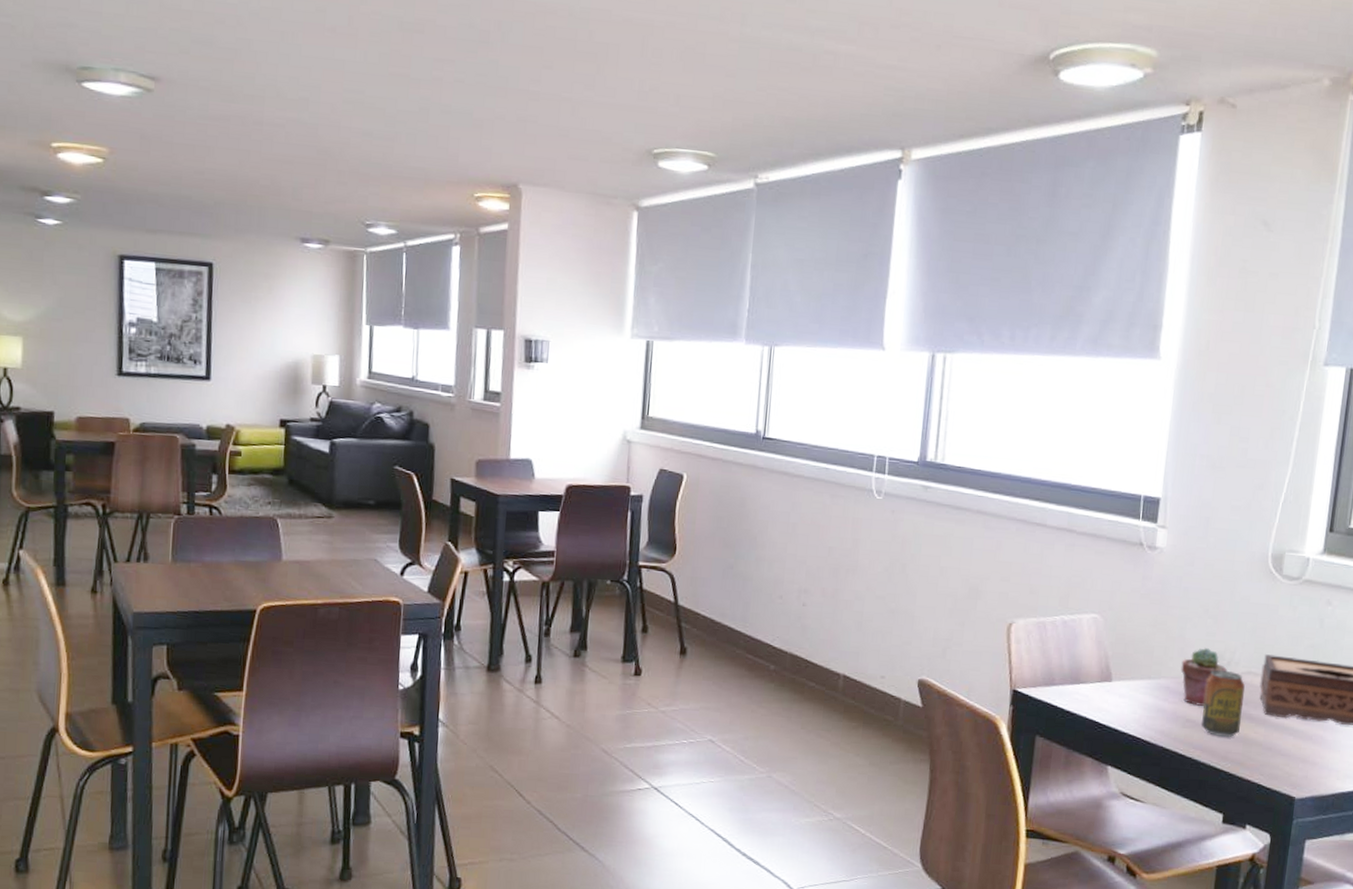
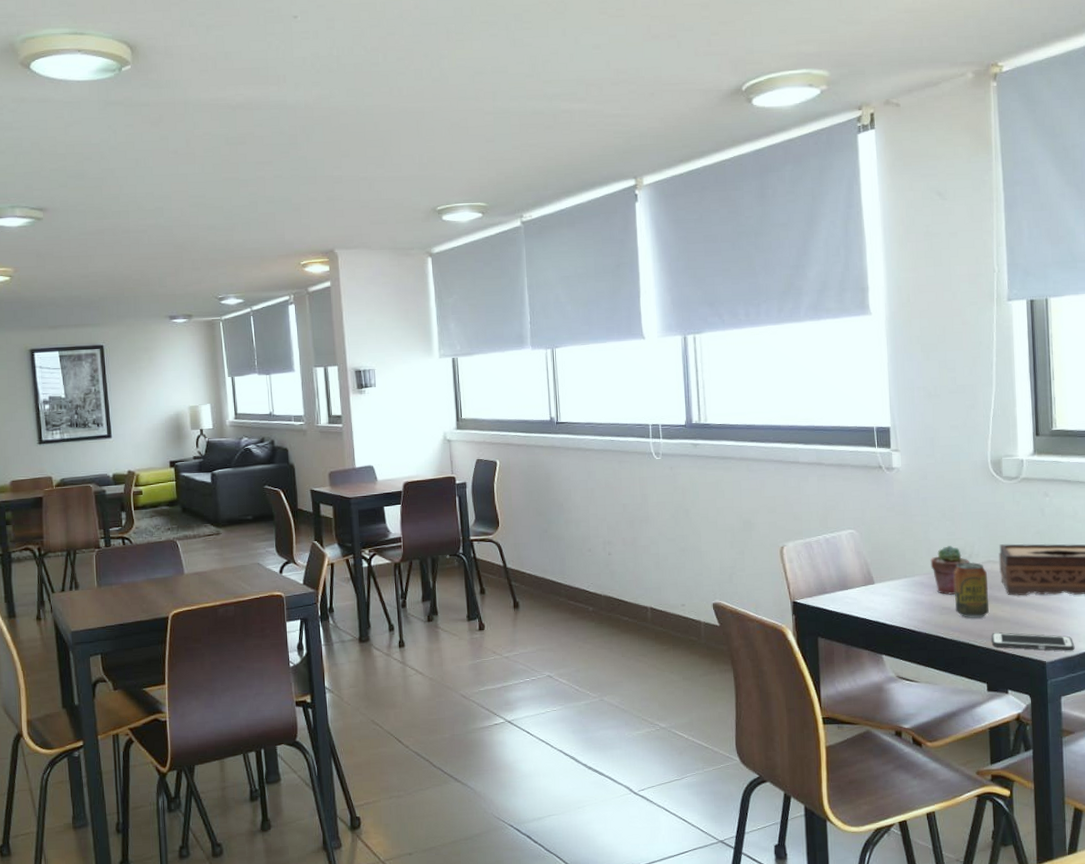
cell phone: none [1236,756,1332,789] -> present [991,632,1075,651]

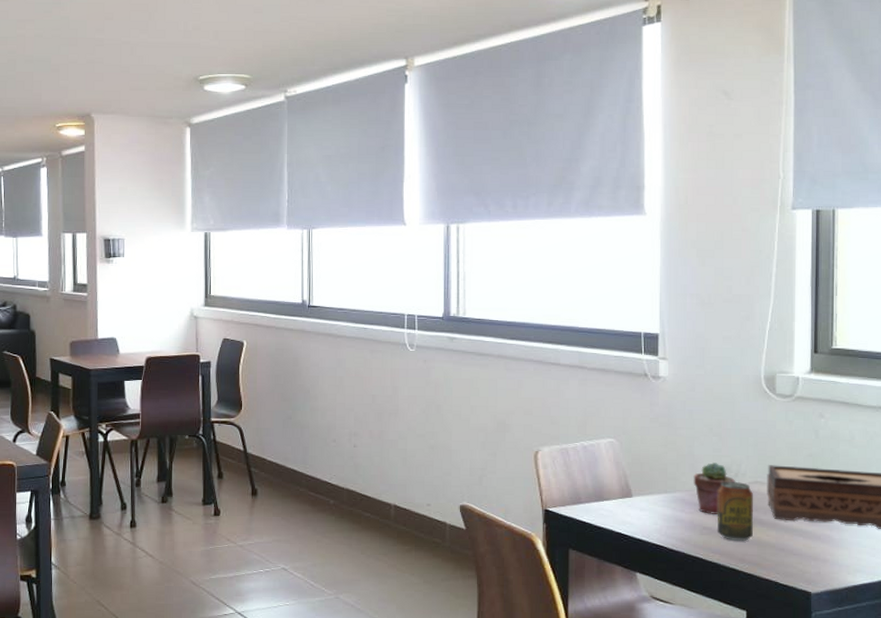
cell phone: present [991,632,1075,651] -> none [754,558,843,583]

